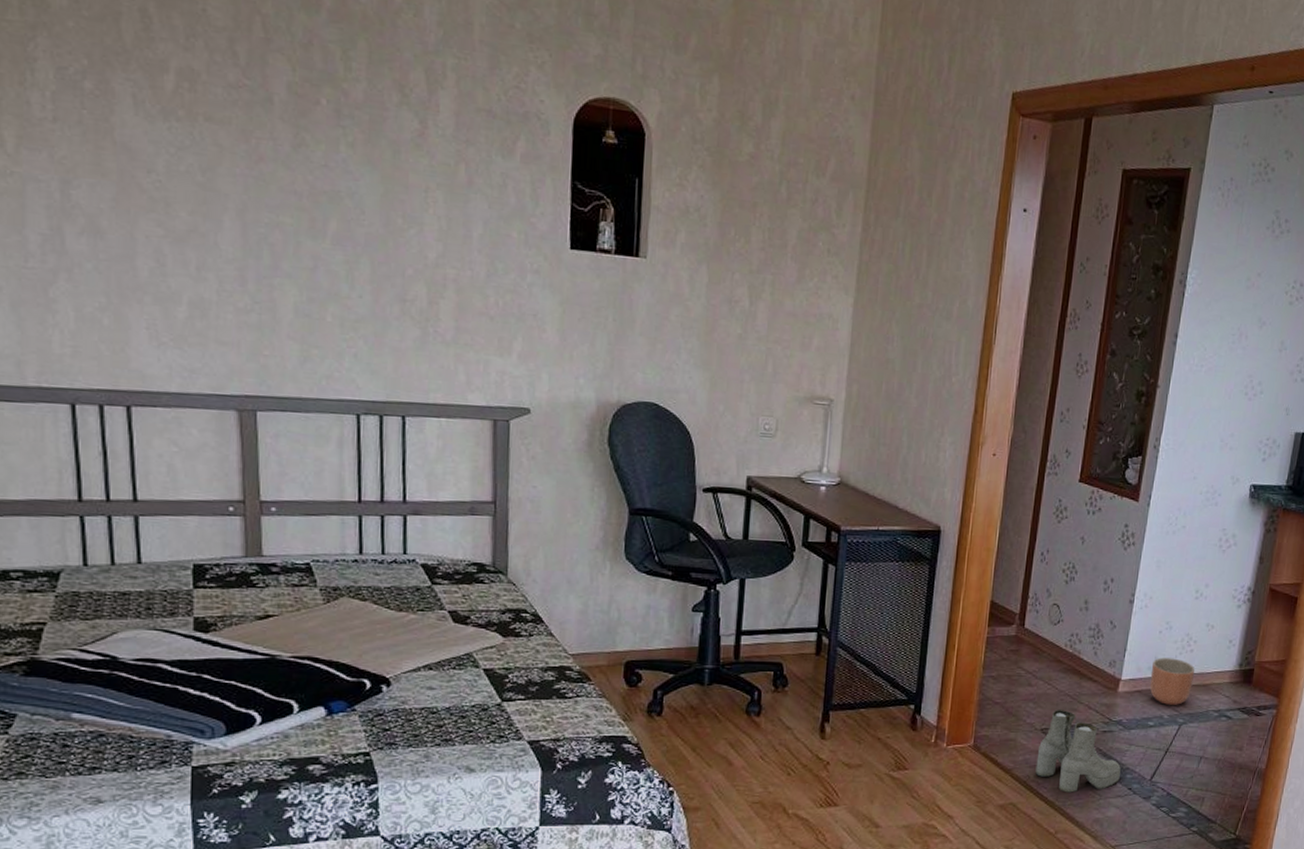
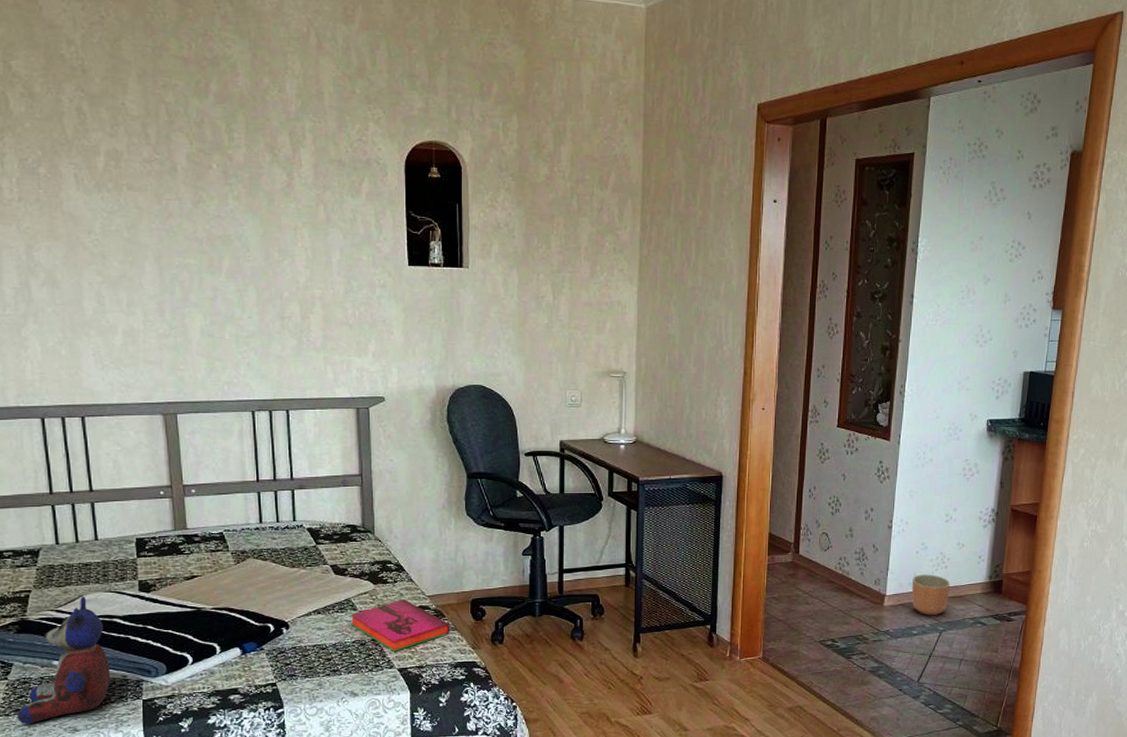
stuffed bear: none [19,633,149,791] -> present [17,596,110,724]
hardback book: none [470,656,597,720] -> present [350,598,450,651]
boots: present [1035,710,1121,793] -> none [817,624,891,695]

